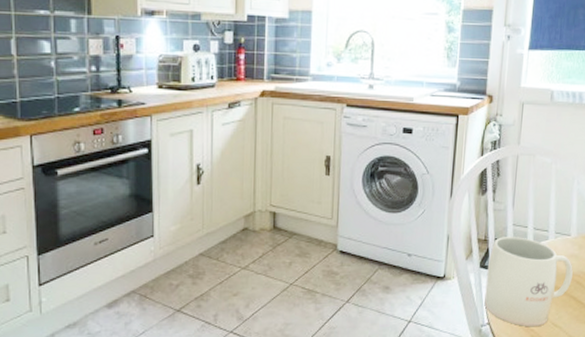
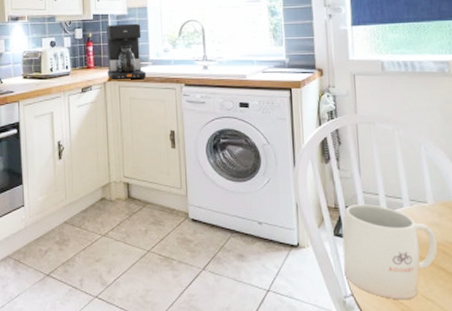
coffee maker: none [259,29,304,97] -> present [105,23,146,80]

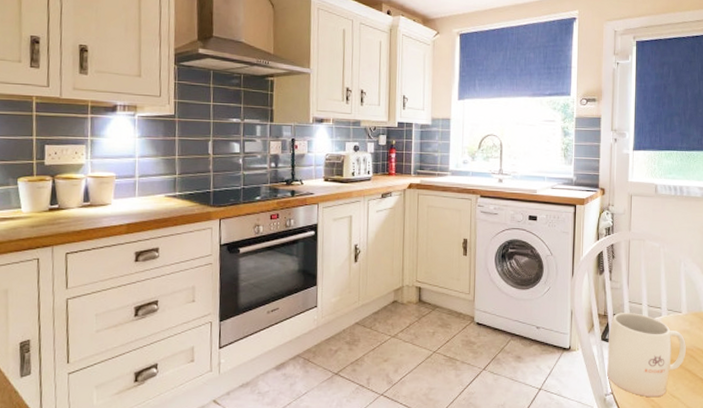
coffee maker: present [105,23,146,80] -> none [407,133,444,189]

